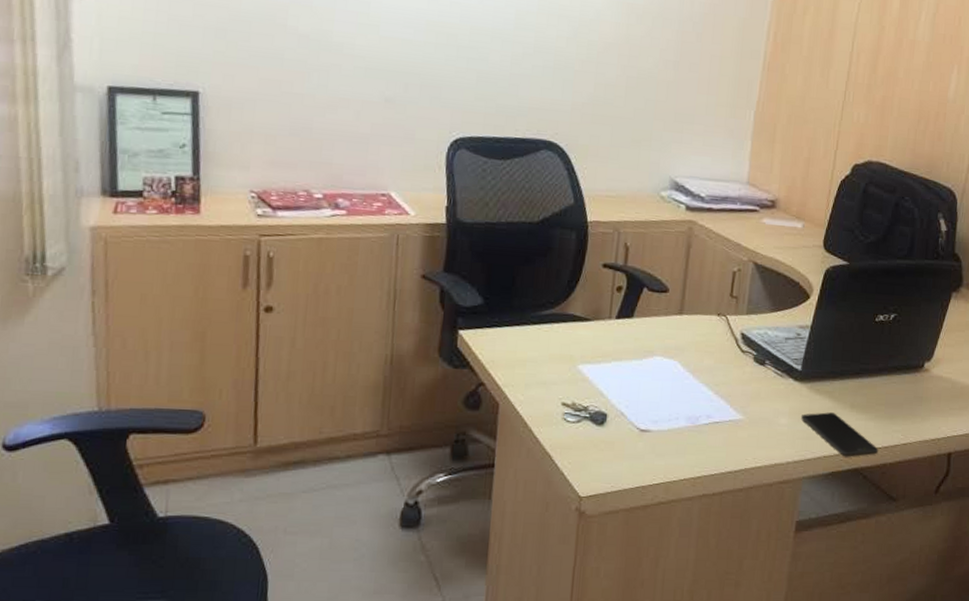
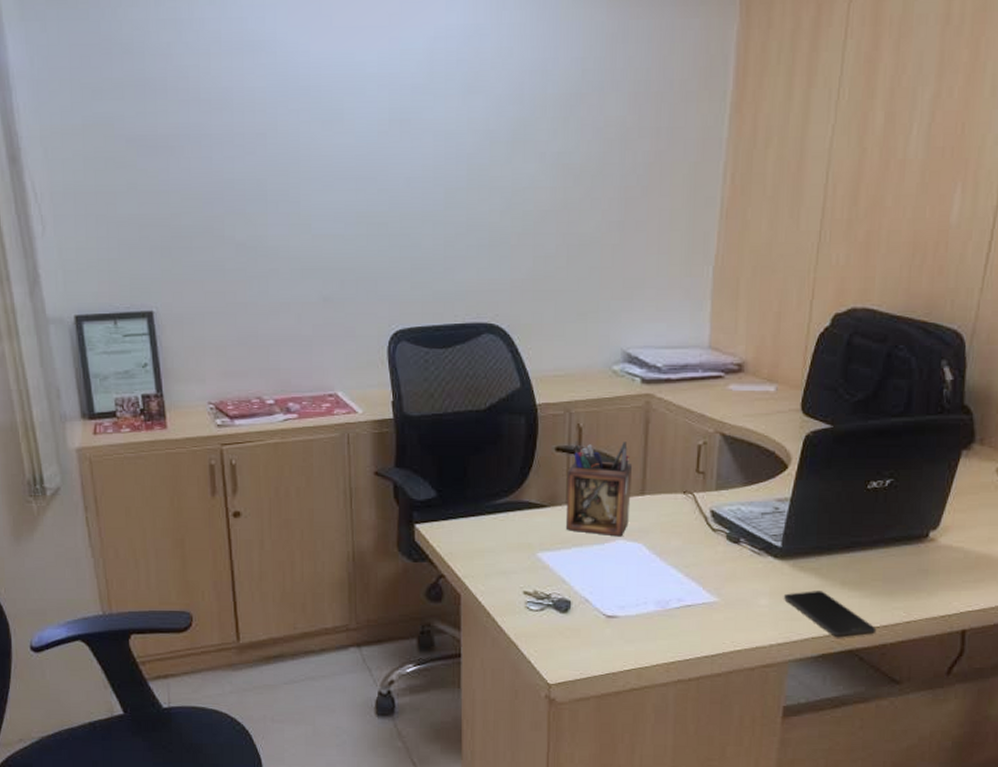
desk organizer: none [607,260,672,354] -> present [565,441,632,537]

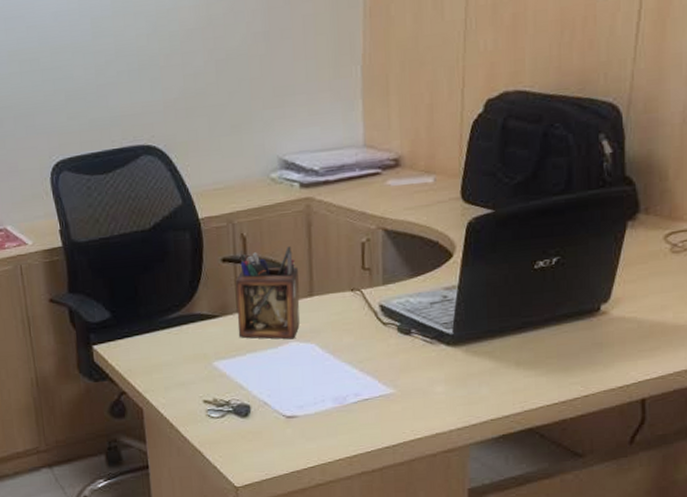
smartphone: present [783,591,877,638] -> none [458,373,555,418]

